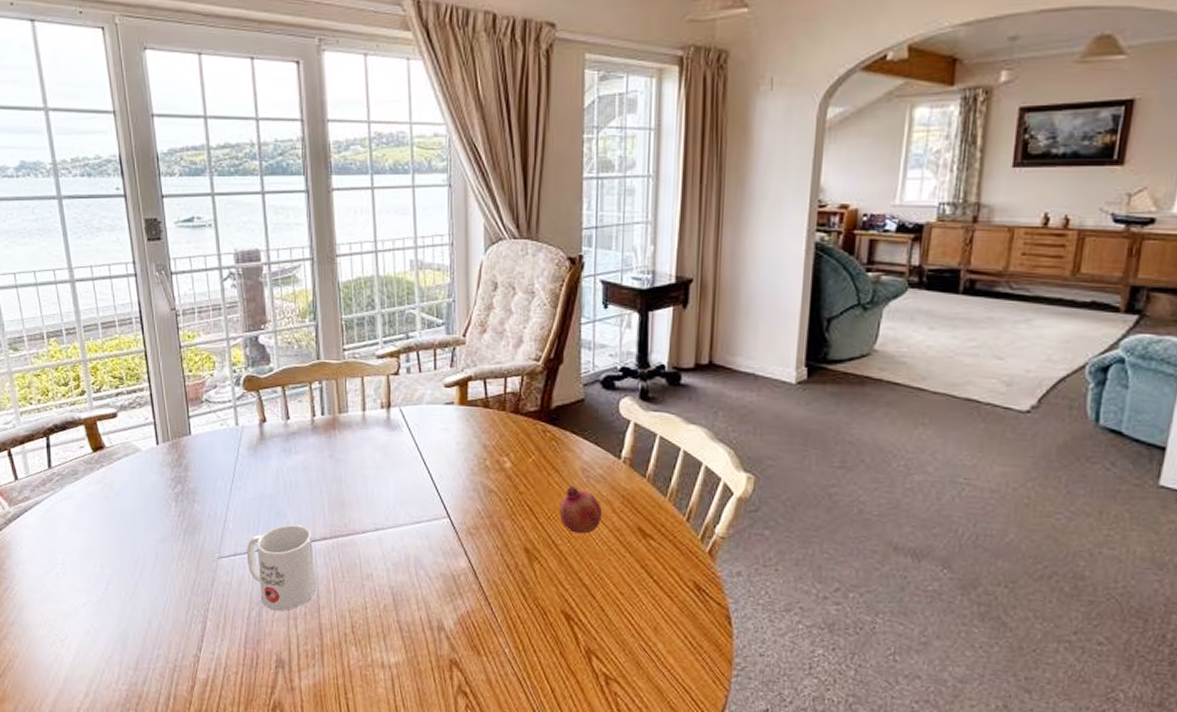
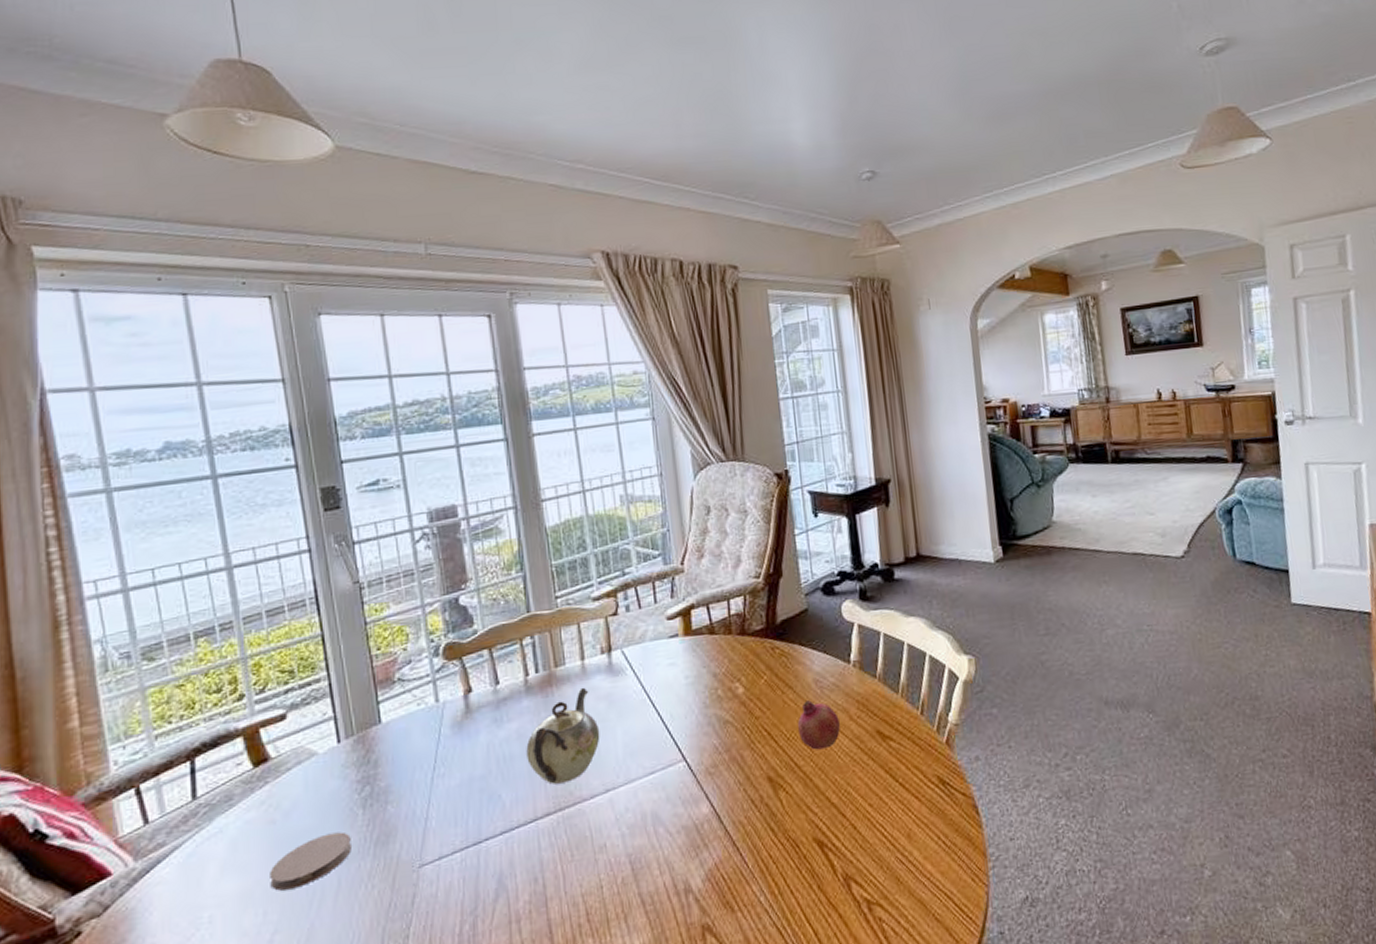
coaster: none [105,516,166,553] -> present [270,832,351,891]
mug: present [246,524,316,611] -> none [454,805,541,917]
teapot: none [310,435,374,515] -> present [526,687,600,785]

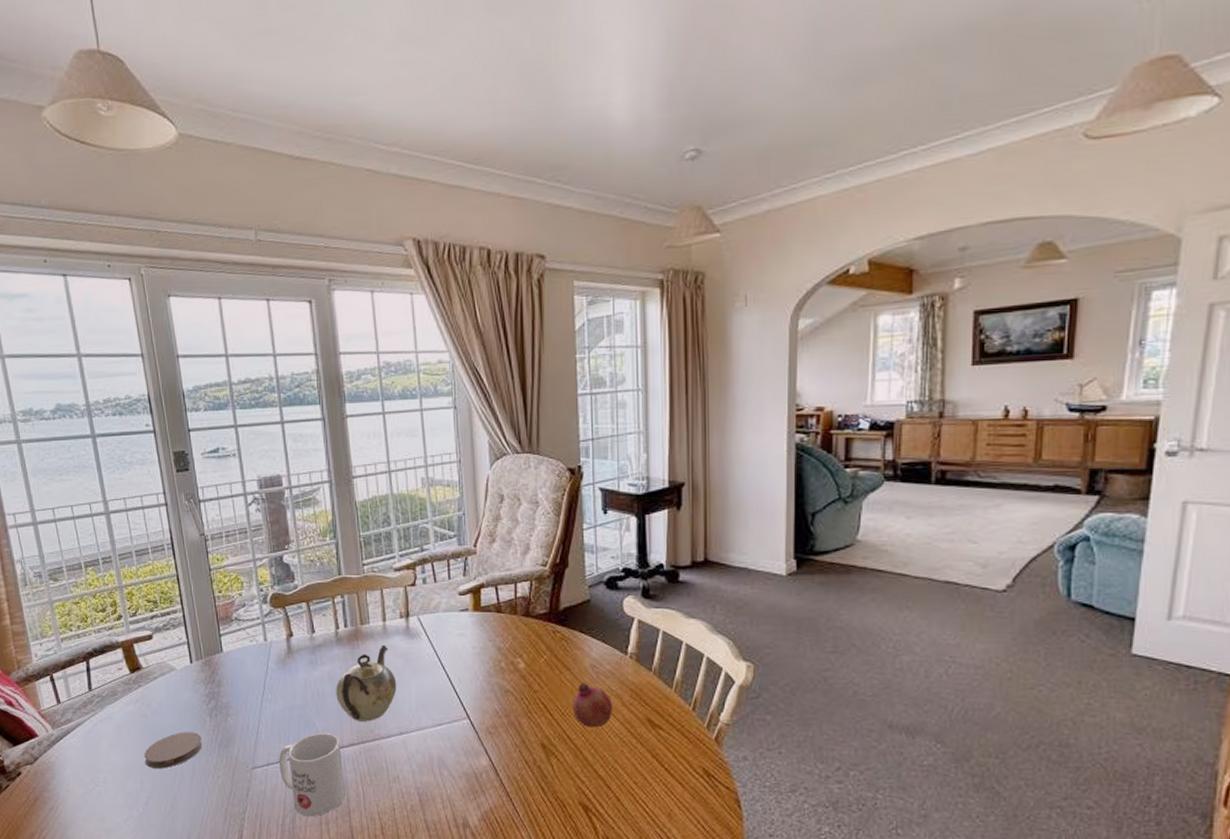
mug: none [454,805,541,917] -> present [278,733,346,817]

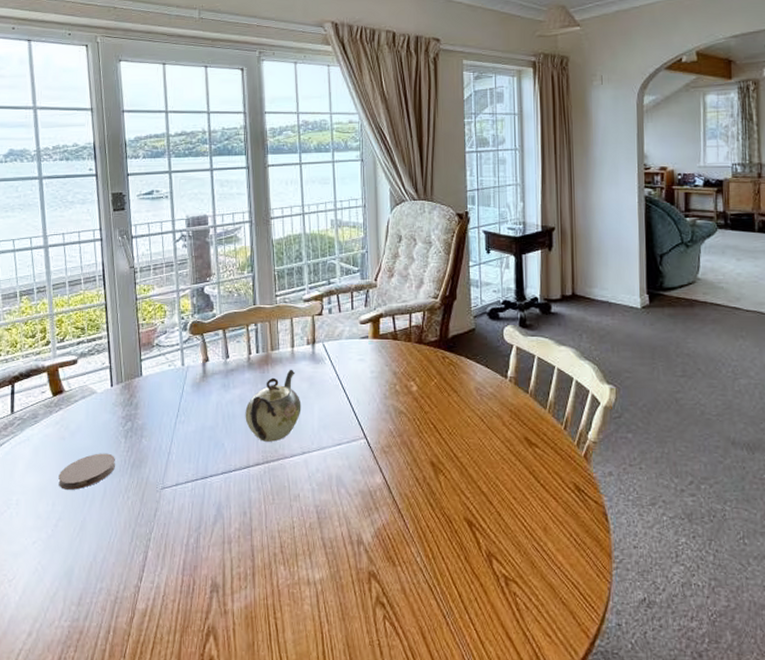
mug: present [278,733,346,817] -> none [187,453,249,536]
fruit: present [572,683,612,728] -> none [458,404,494,446]

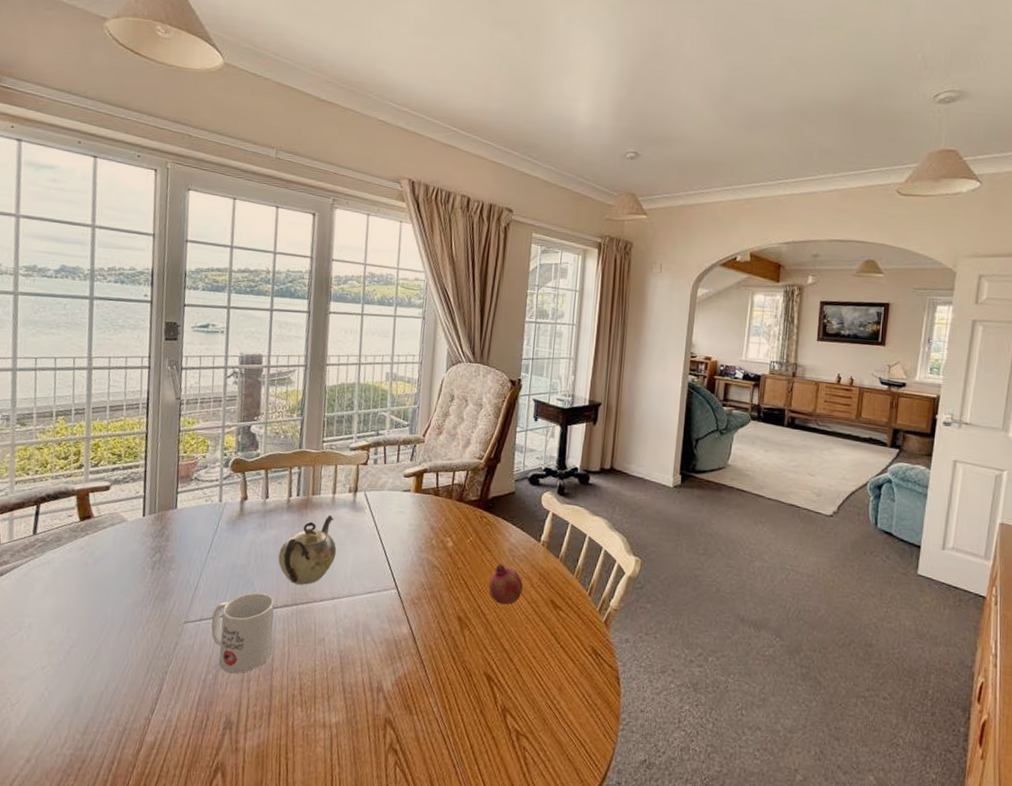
coaster: present [58,453,115,490] -> none [76,582,139,617]
mug: none [187,453,249,536] -> present [211,592,275,674]
fruit: none [458,404,494,446] -> present [488,564,523,605]

